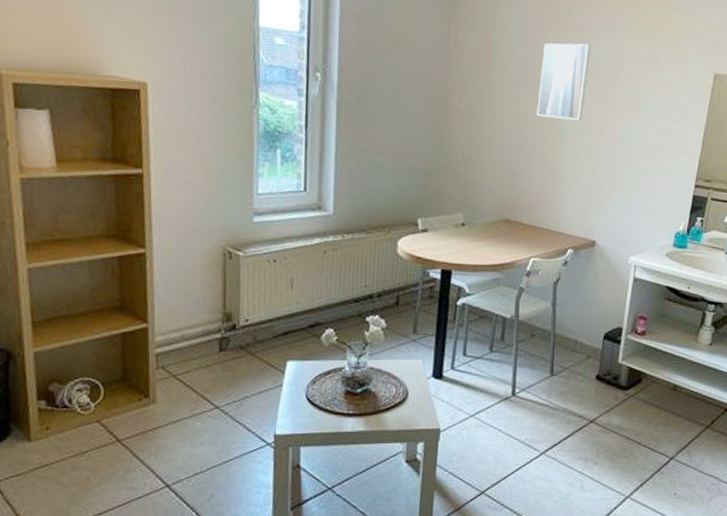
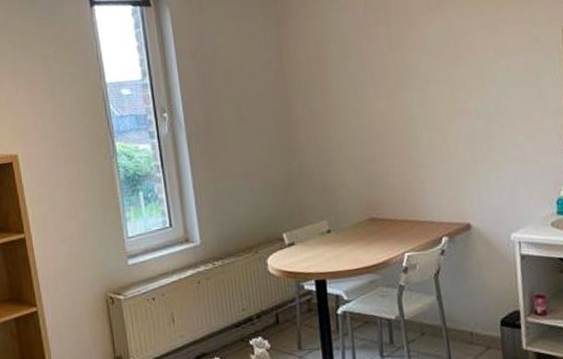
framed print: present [536,43,590,121] -> none [376,28,430,110]

